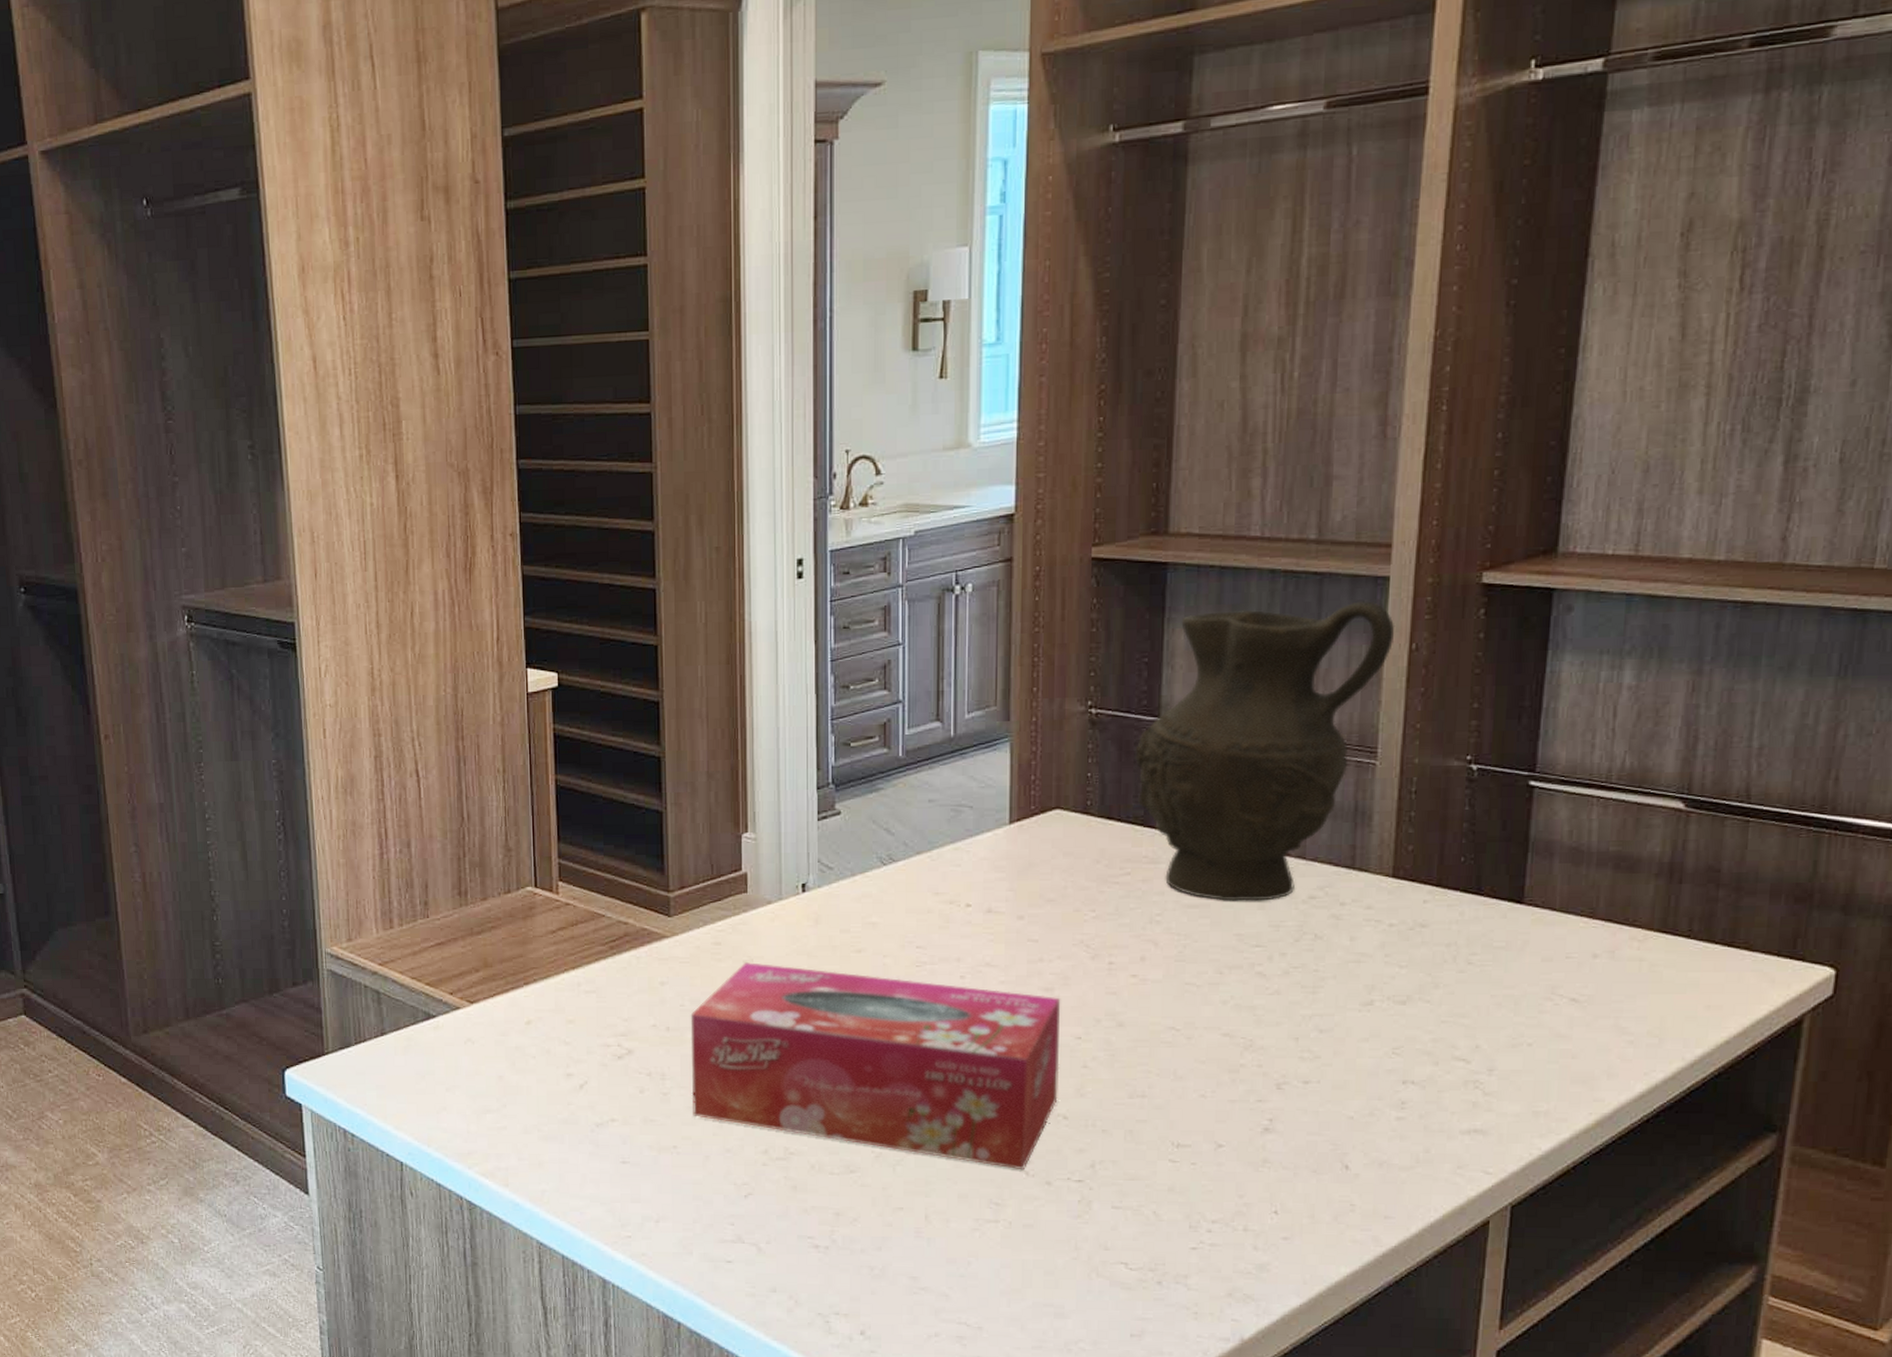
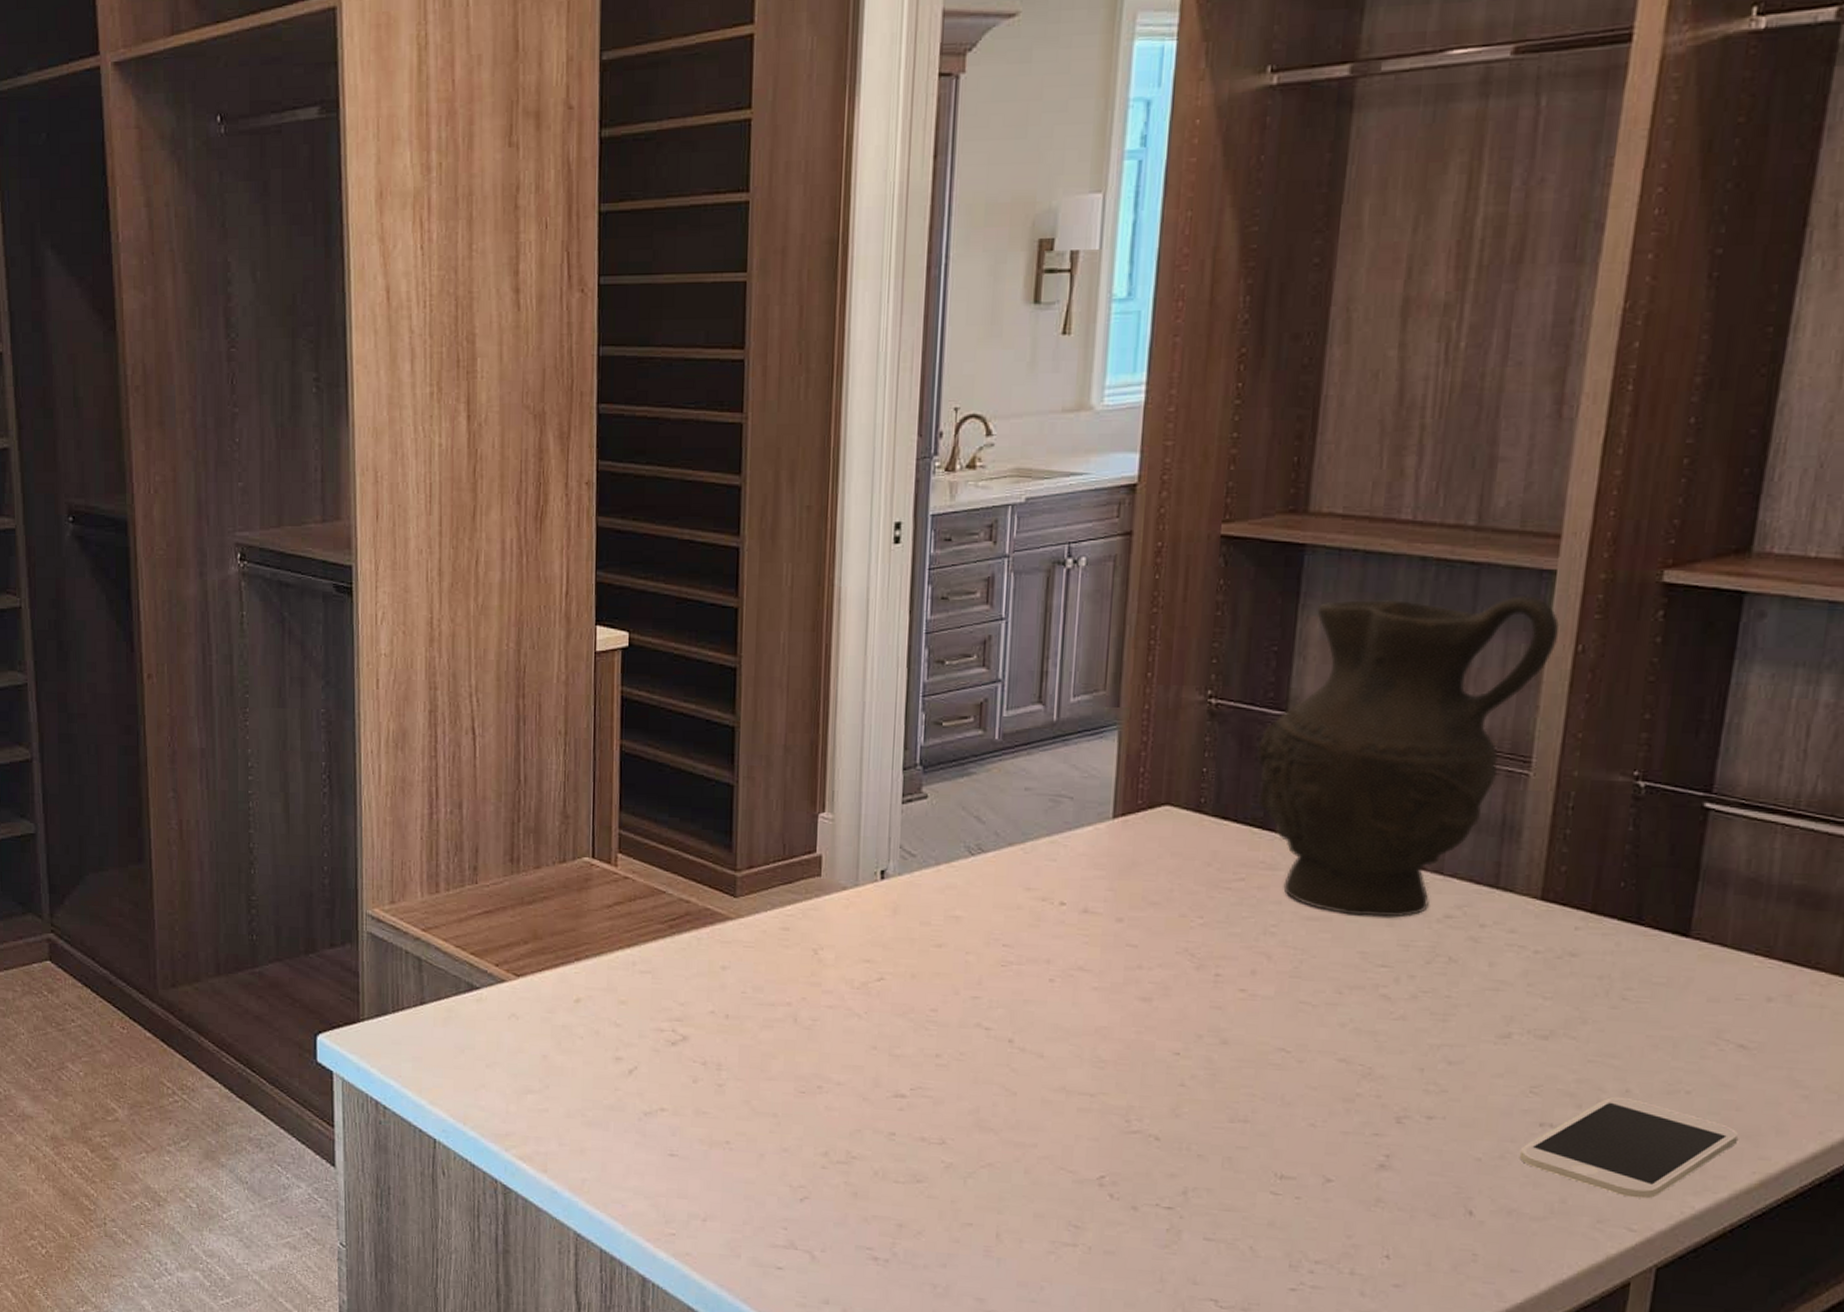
tissue box: present [690,962,1061,1170] -> none [748,951,1160,1193]
smartphone: none [1386,1052,1575,1144] -> present [1519,1096,1738,1199]

